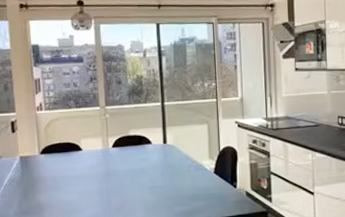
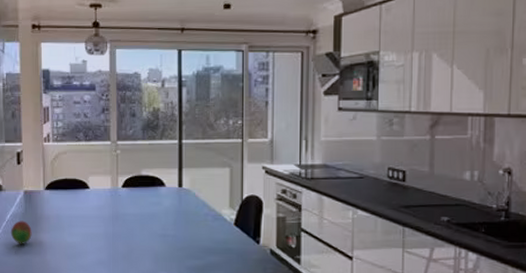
fruit: none [8,184,30,206] -> present [10,220,32,244]

